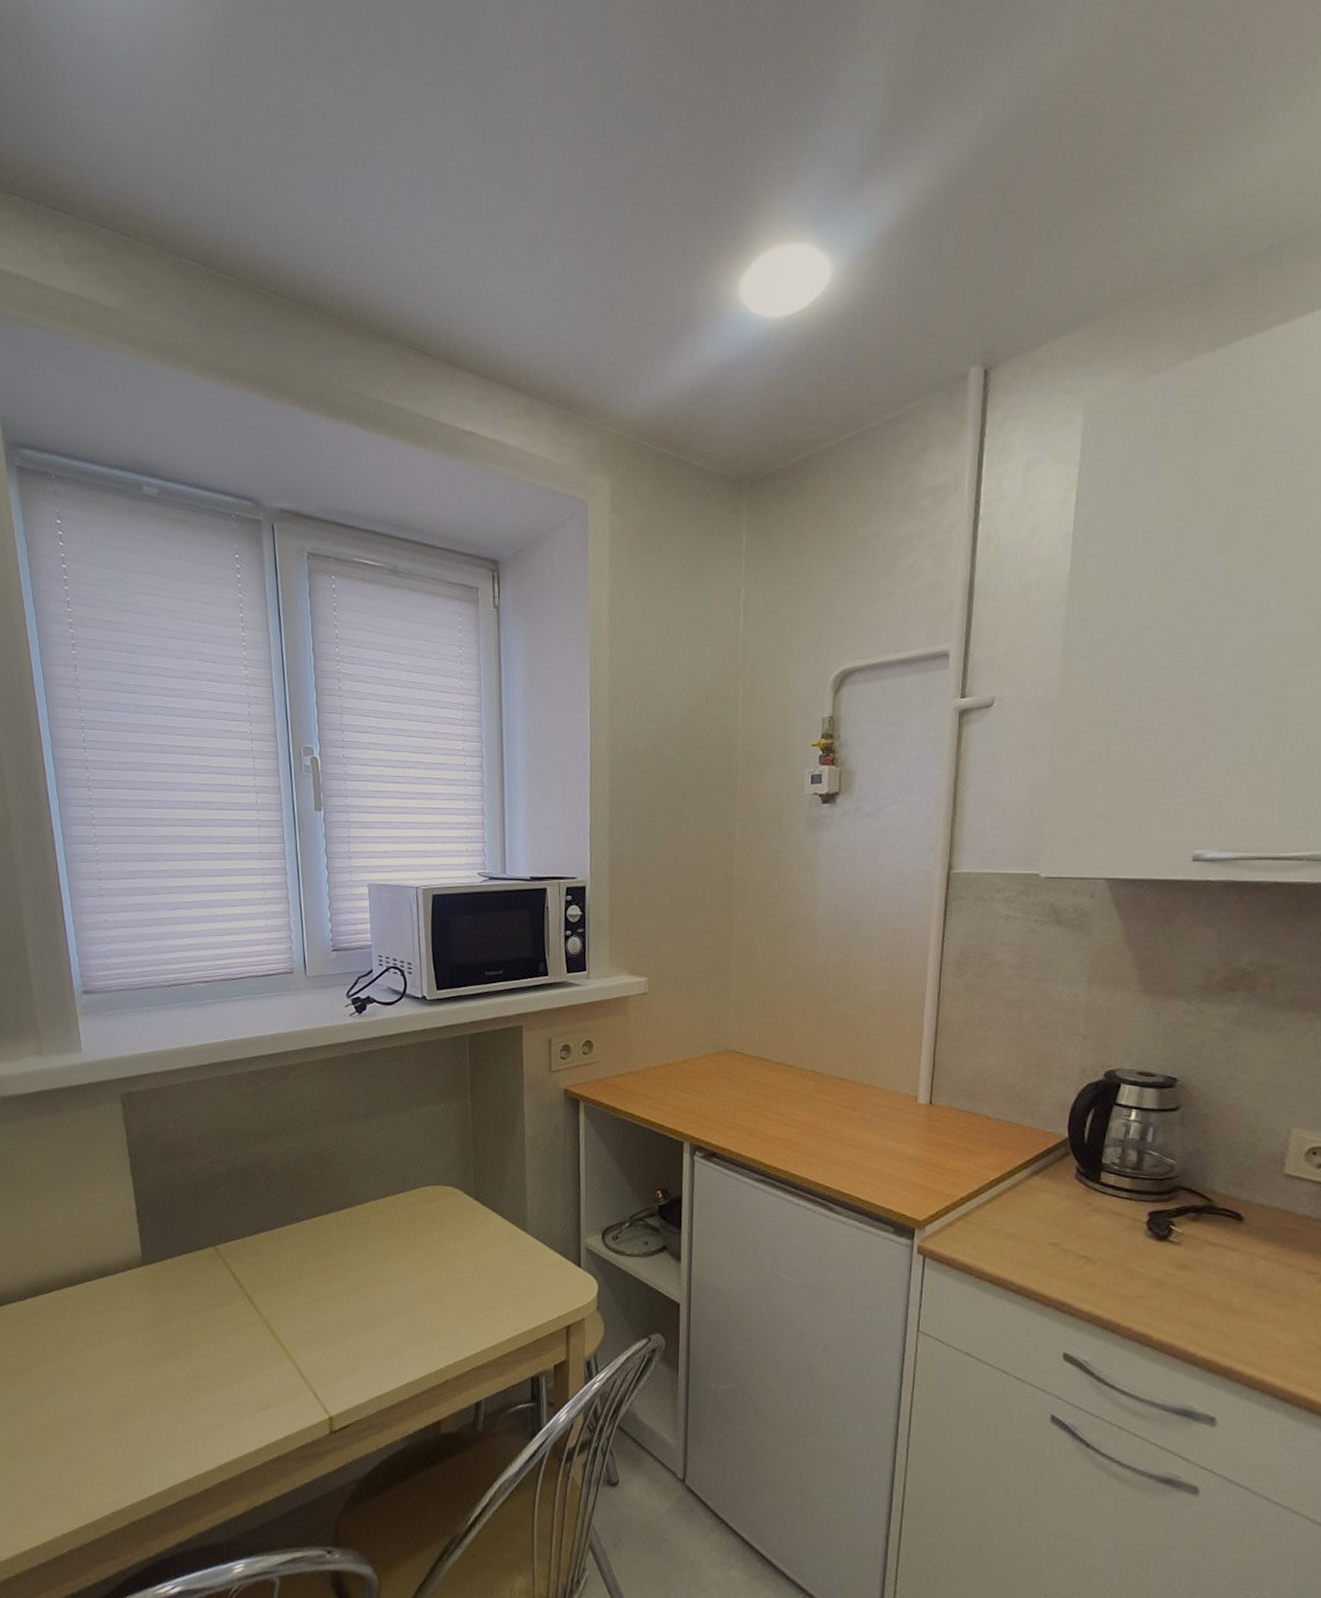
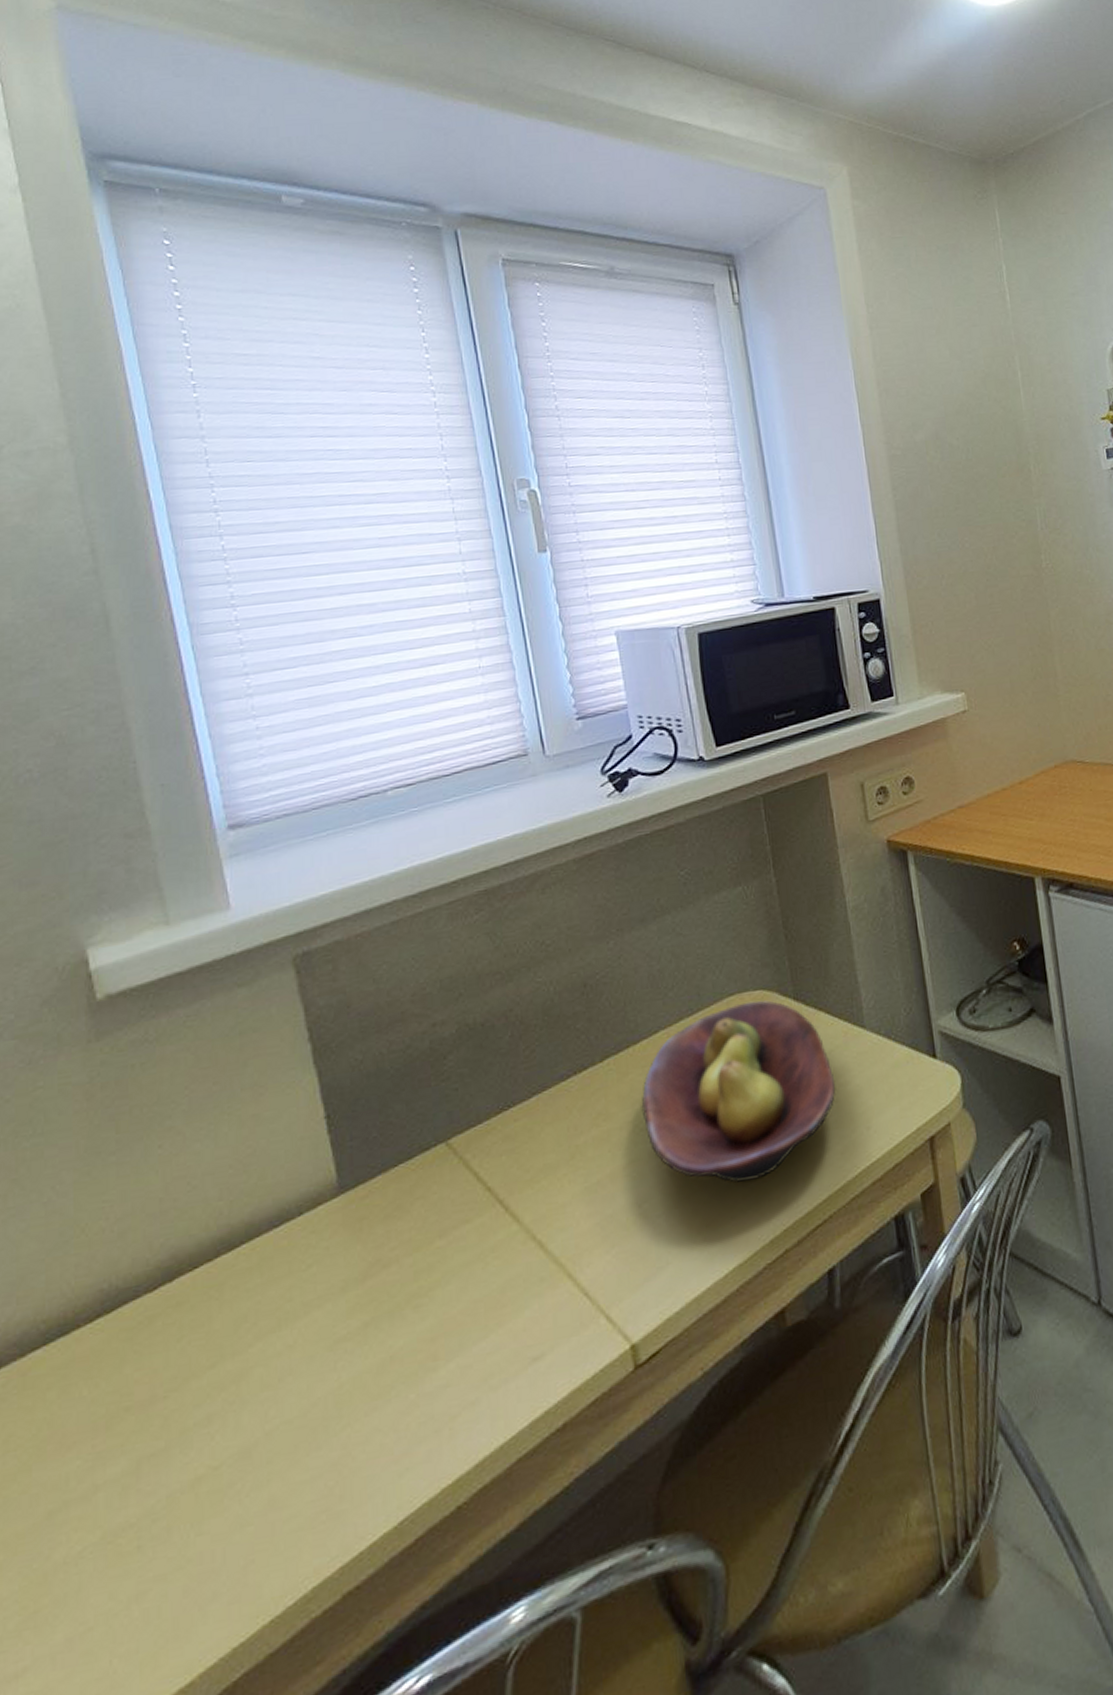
fruit bowl: none [352,1193,499,1325] -> present [641,1000,837,1183]

